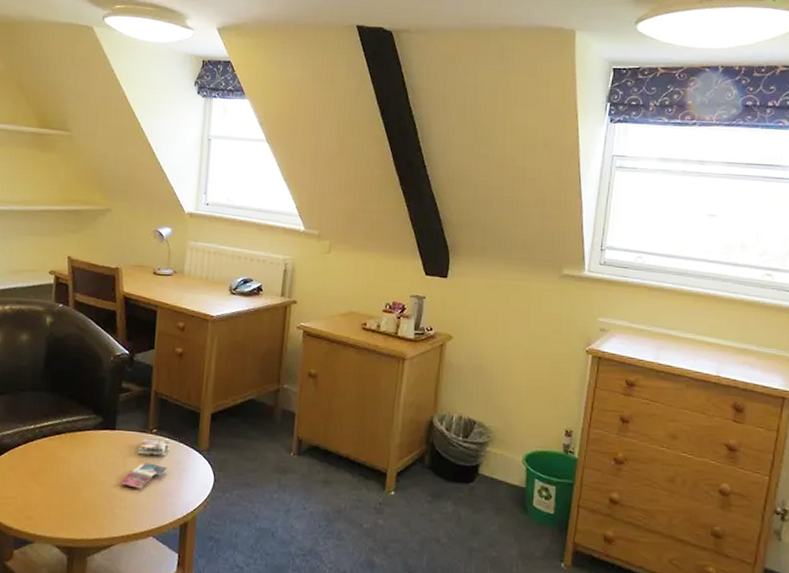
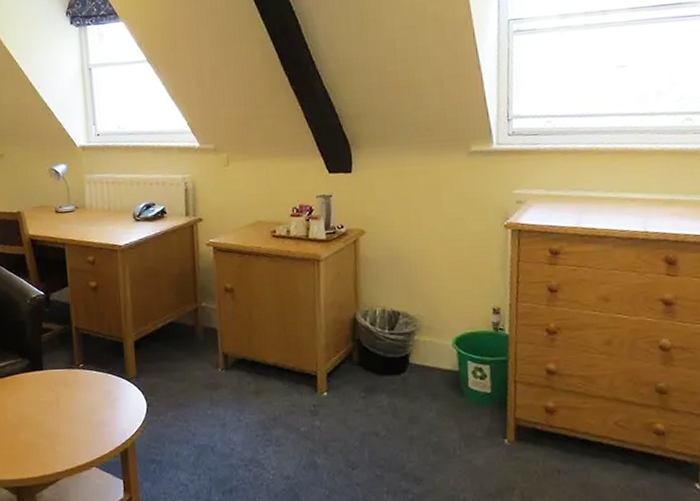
magazine: present [121,437,171,489] -> none [56,371,99,423]

